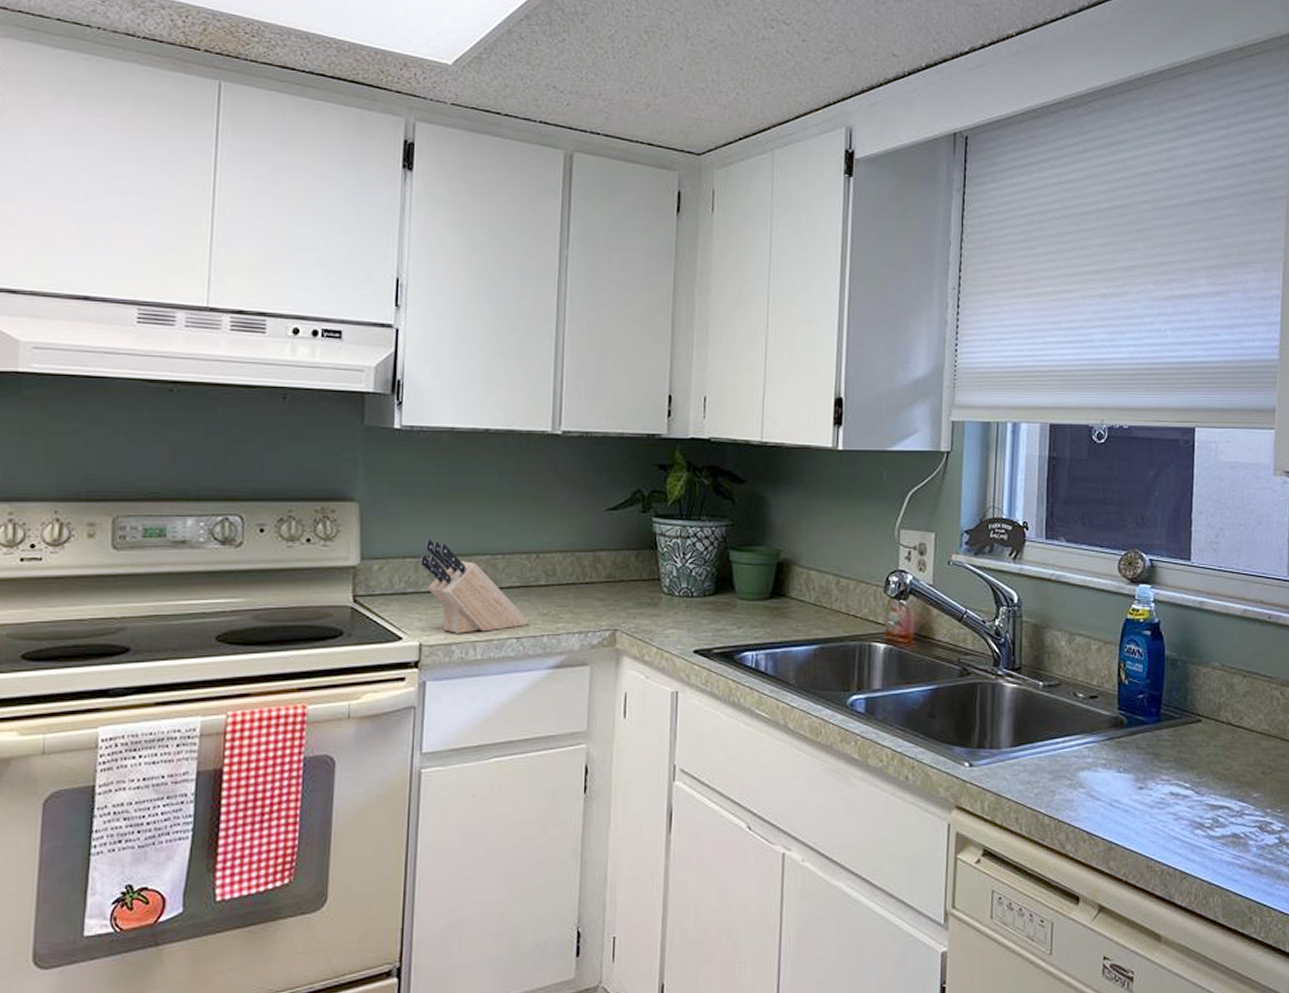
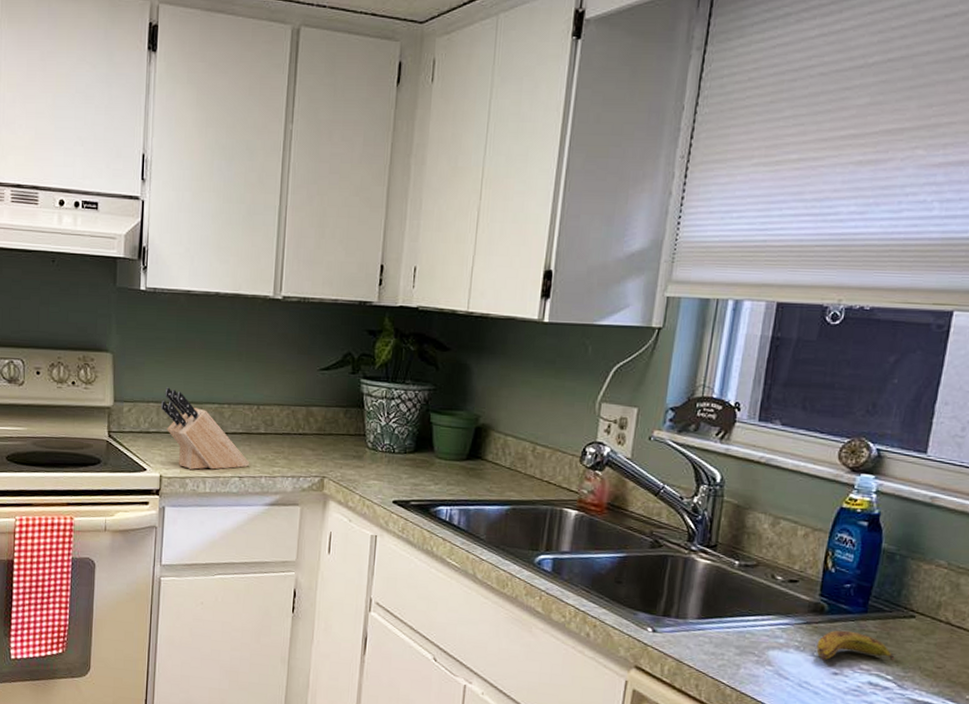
banana: none [1121,742,1190,776] -> present [816,630,895,661]

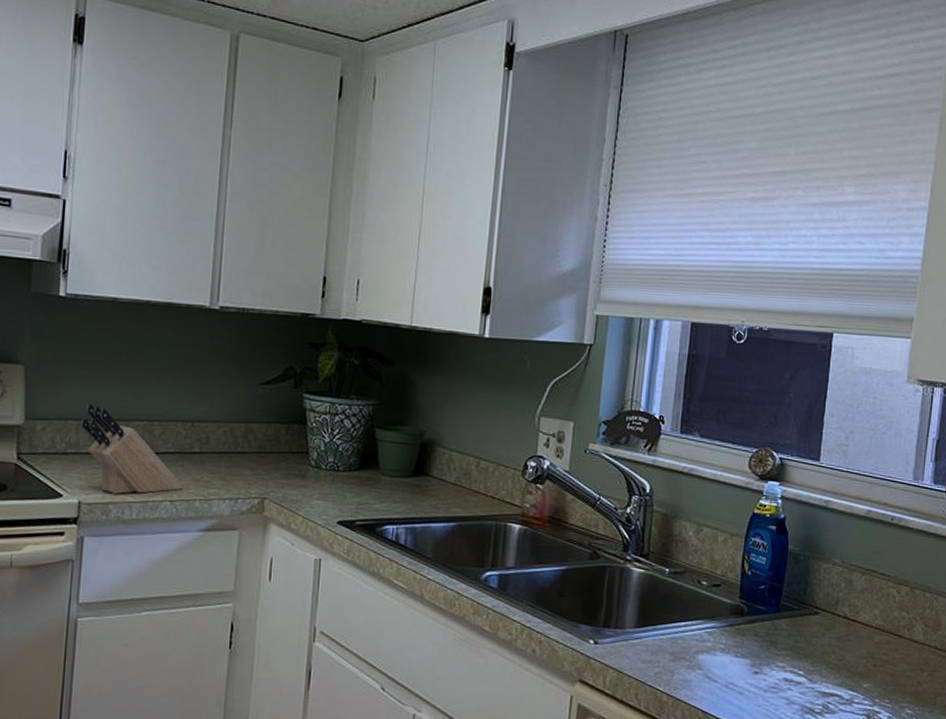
banana: present [816,630,895,661] -> none [739,630,805,661]

